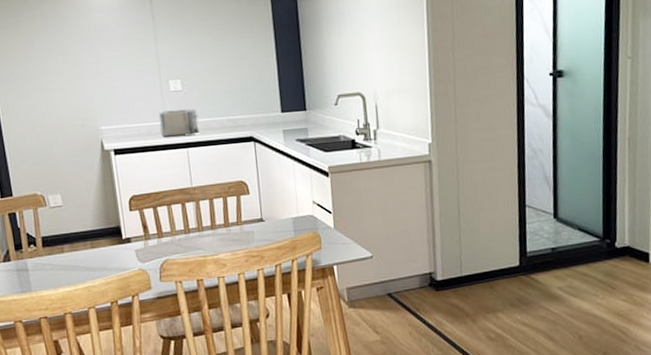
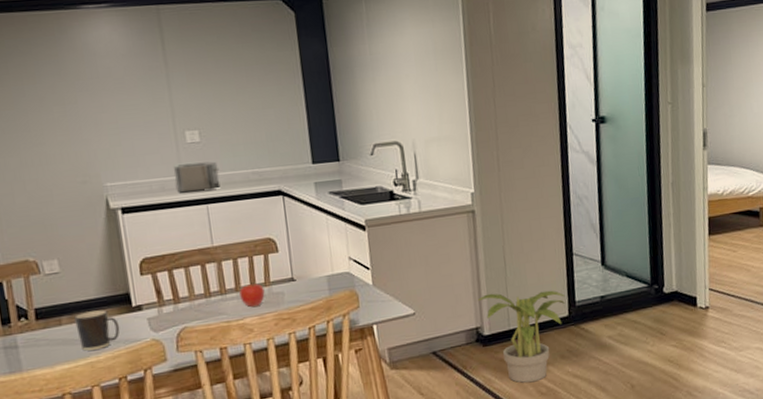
mug: none [74,240,112,277] -> present [74,309,120,351]
fruit: none [214,221,237,245] -> present [239,282,265,308]
potted plant: none [432,240,517,328] -> present [478,290,566,383]

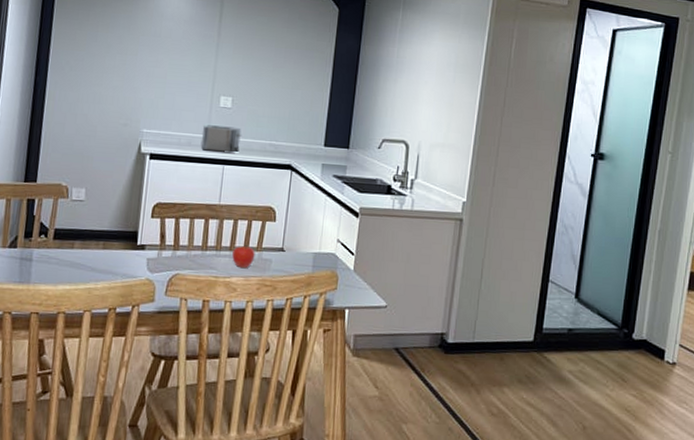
mug: present [74,309,120,351] -> none [84,241,122,278]
potted plant: present [478,290,566,383] -> none [449,302,534,401]

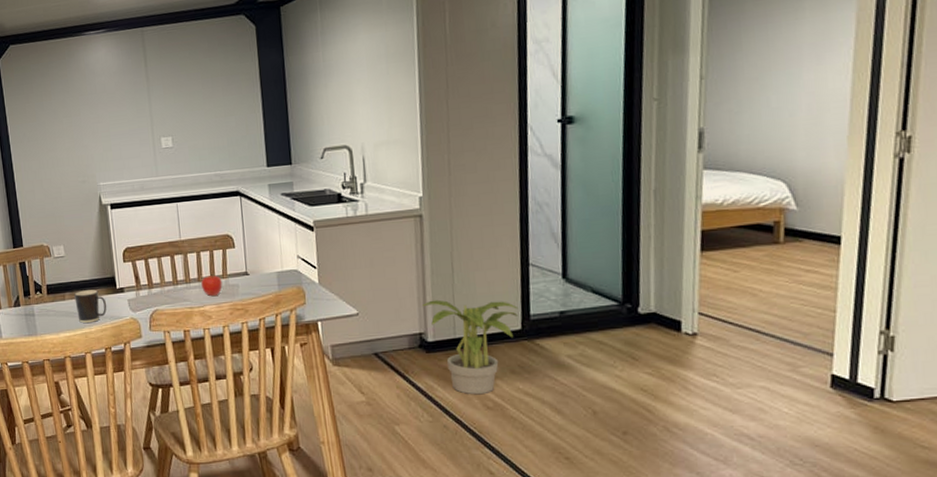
mug: none [84,241,122,278] -> present [74,289,107,324]
toaster: present [201,125,241,154] -> none [152,165,188,192]
potted plant: none [449,302,534,401] -> present [423,299,519,395]

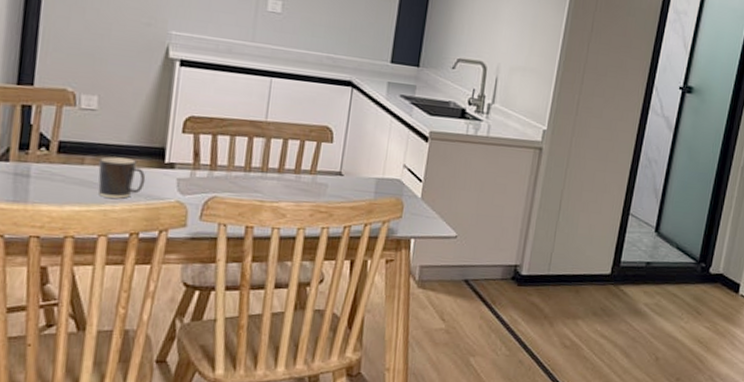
fruit: present [201,274,223,297] -> none [281,167,309,193]
potted plant: present [423,299,519,395] -> none [524,234,612,333]

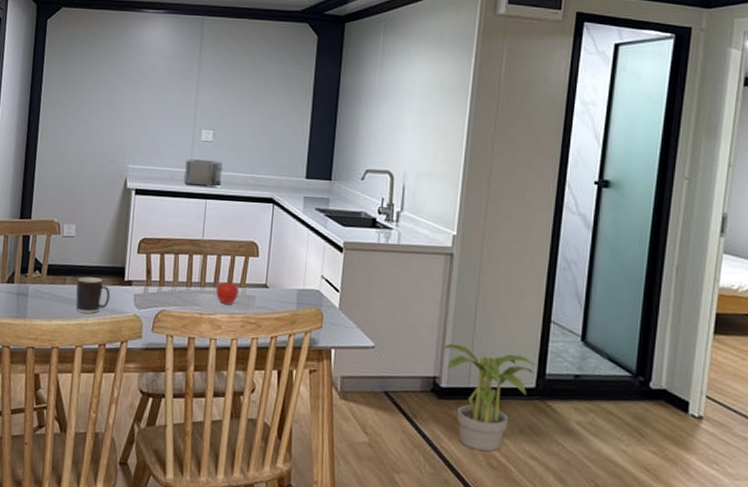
toaster: none [244,31,293,65] -> present [184,159,223,188]
fruit: none [281,167,309,193] -> present [216,281,239,305]
potted plant: none [524,234,612,333] -> present [441,343,535,452]

